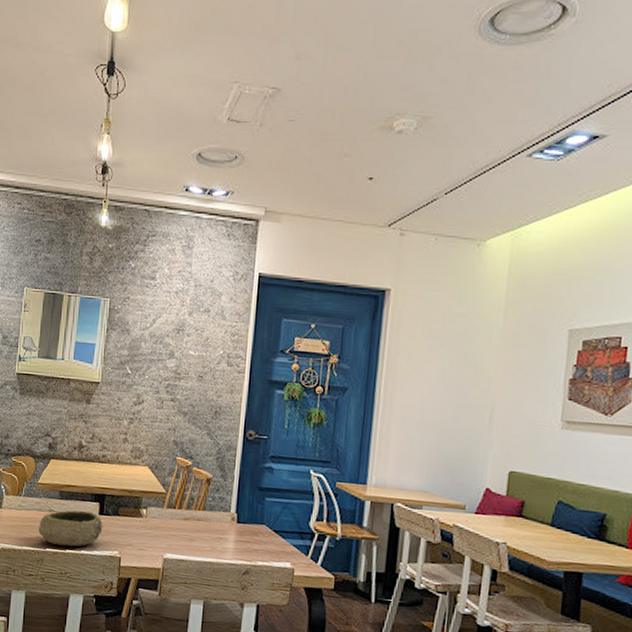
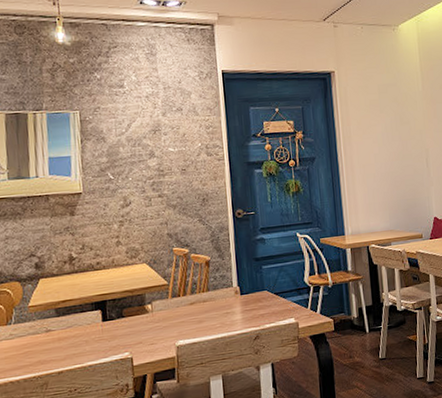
bowl: present [38,510,103,547] -> none [36,321,109,365]

